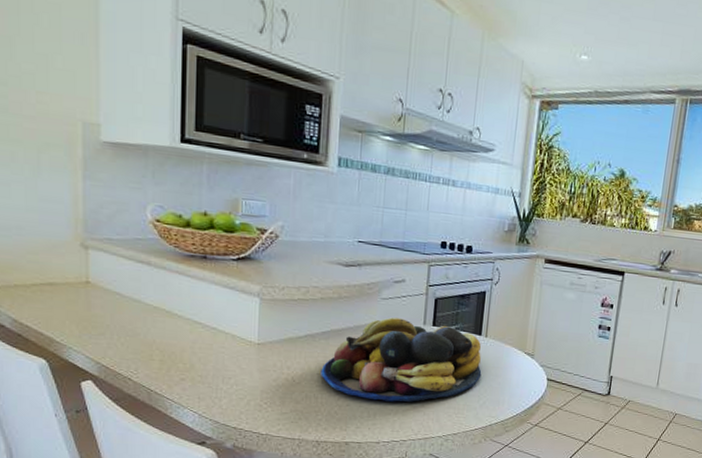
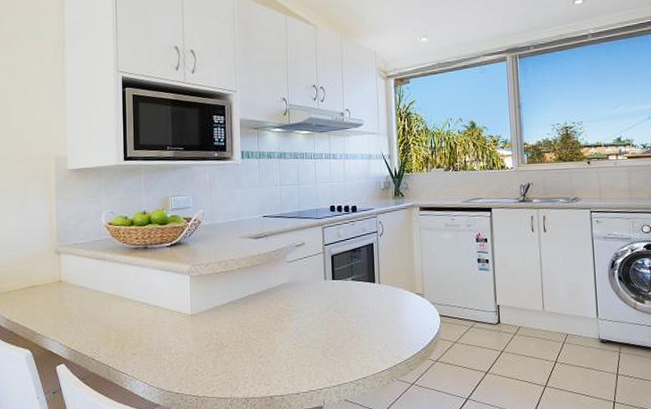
fruit bowl: present [321,317,482,402] -> none [243,277,381,354]

